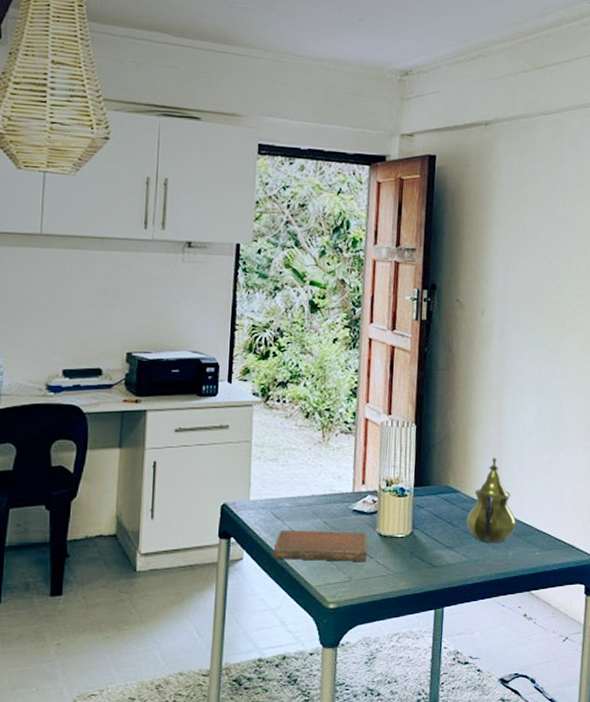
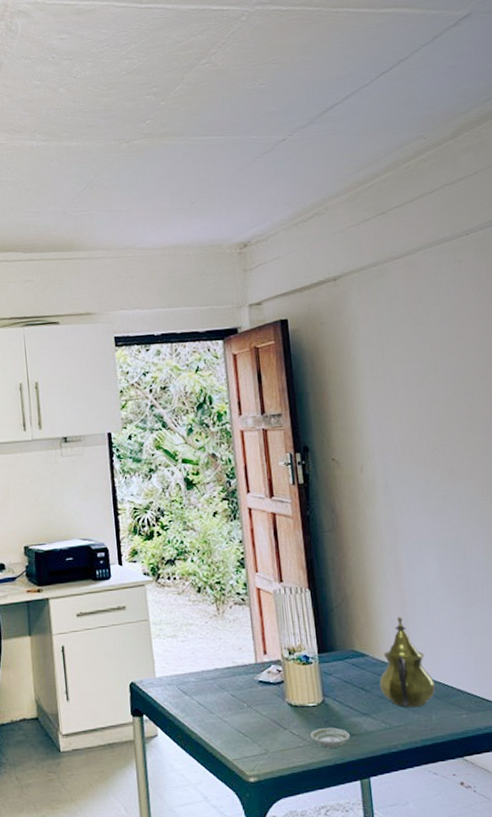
notebook: present [273,530,367,562] -> none [185,703,280,734]
saucer: none [393,559,432,578] -> present [309,728,351,748]

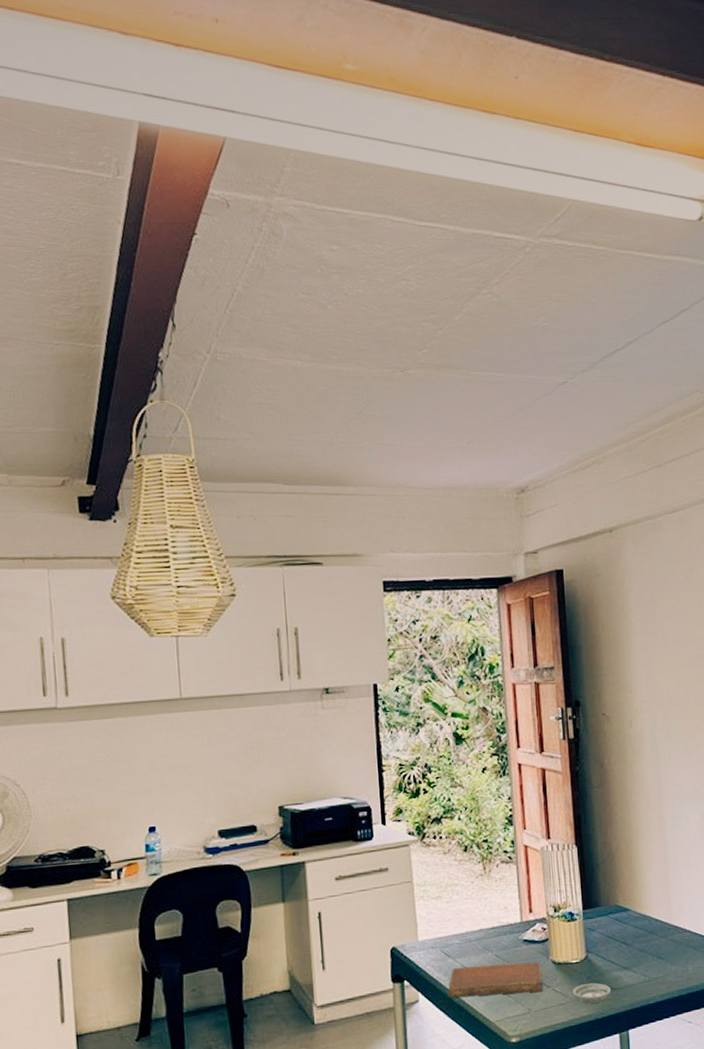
notebook: none [185,703,280,734] -> present [448,961,543,998]
teapot: present [379,617,436,707] -> none [641,870,693,959]

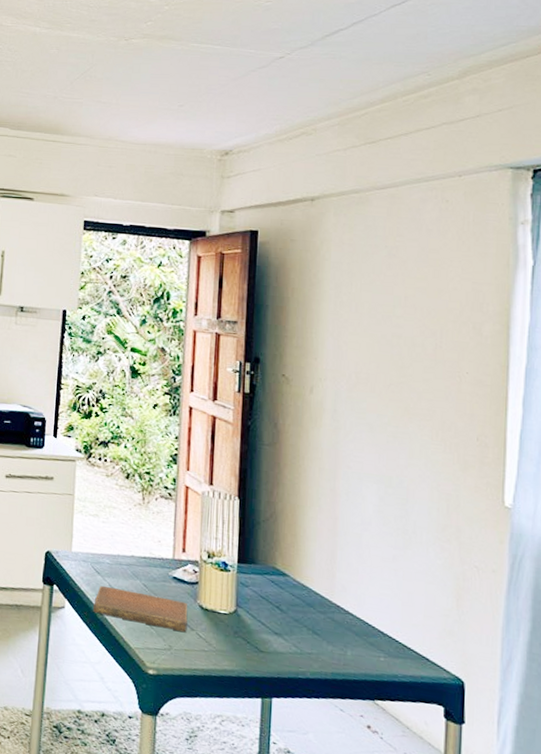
saucer: present [572,983,612,1004] -> none [216,637,259,661]

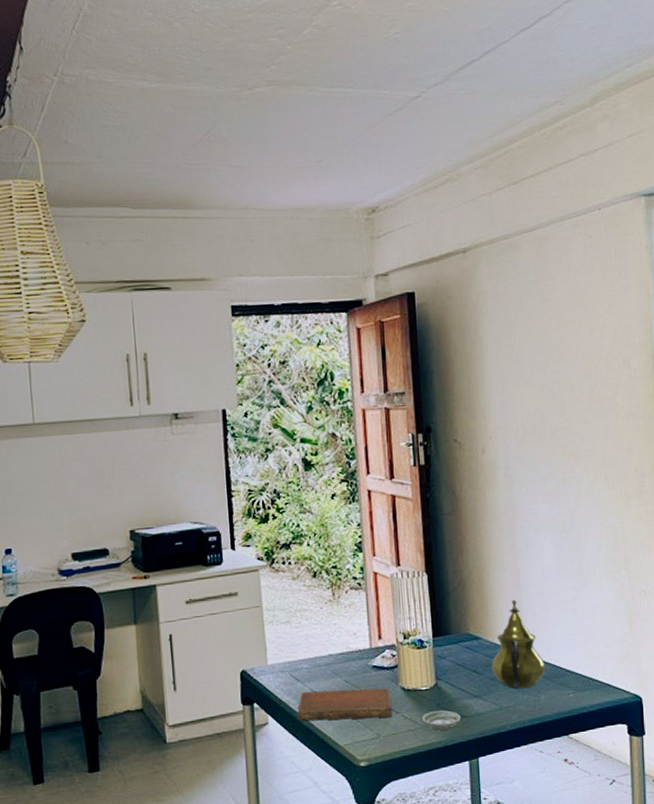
saucer: none [216,637,259,661] -> present [421,710,462,731]
teapot: none [297,544,356,639] -> present [492,599,546,688]

